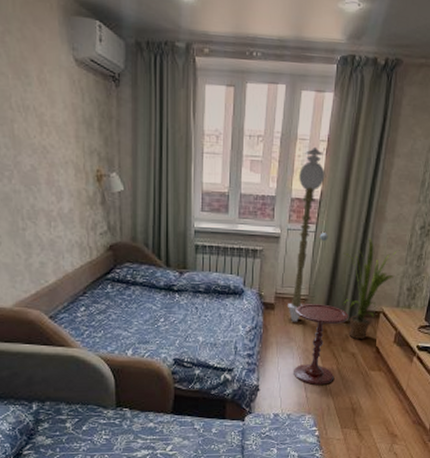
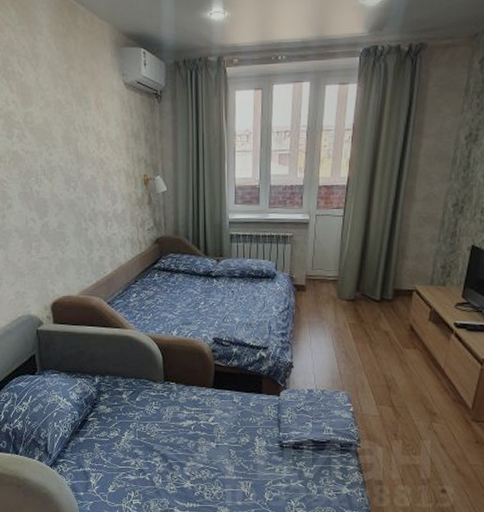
magic staff: present [288,146,328,322] -> none [319,136,357,302]
side table: present [292,304,349,385] -> none [325,284,381,362]
house plant: present [343,238,400,339] -> none [372,219,432,317]

